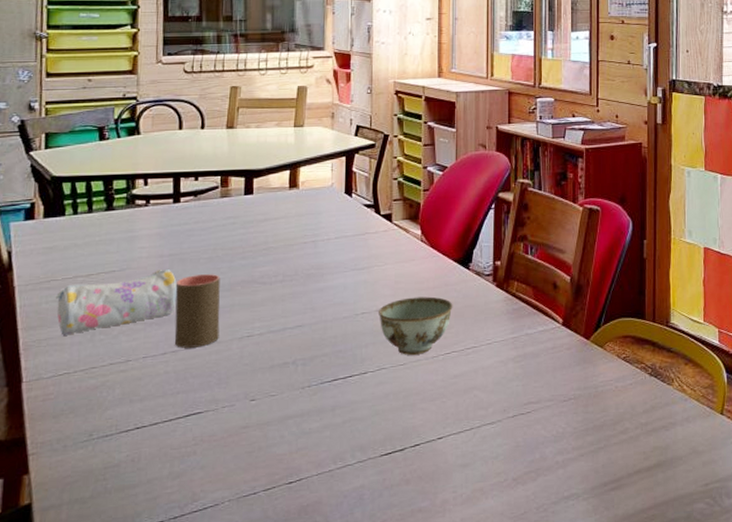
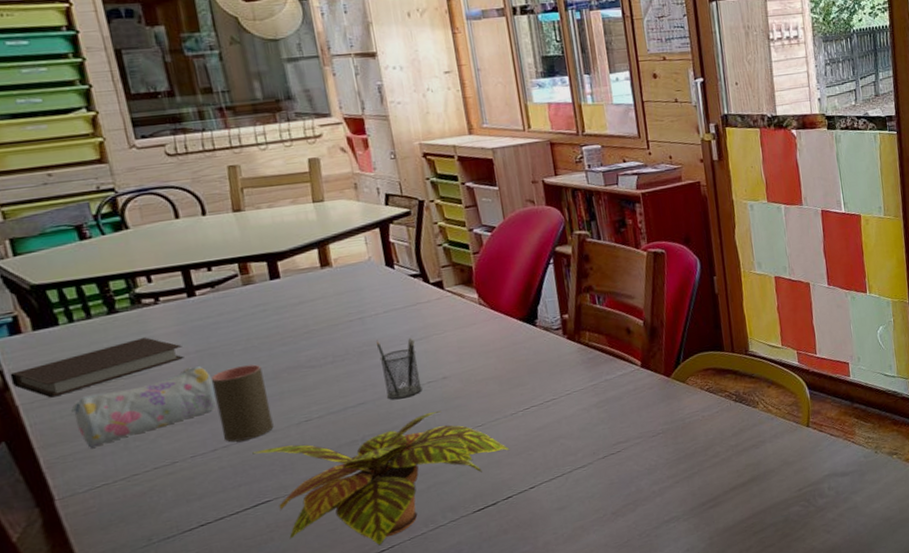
notebook: none [15,236,159,283] -> present [9,337,185,398]
plant: none [196,343,426,476] -> present [252,410,510,546]
pencil holder: none [322,264,358,327] -> present [375,337,422,400]
bowl: present [379,296,453,355] -> none [445,357,525,416]

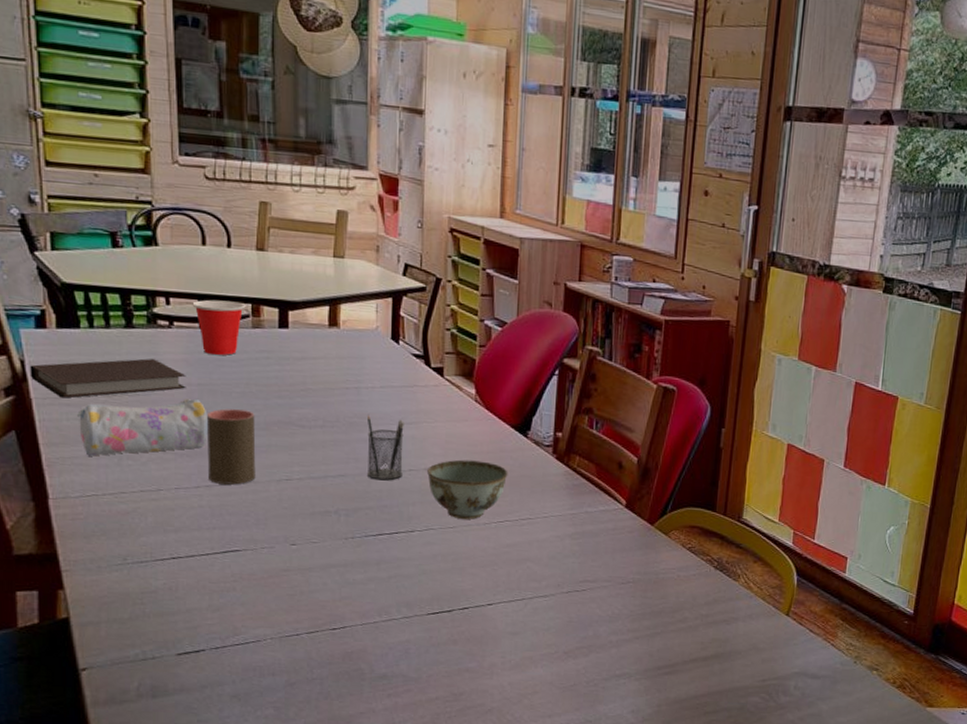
cup: none [175,264,232,321] -> present [192,299,246,355]
plant: present [252,410,510,546] -> none [231,498,476,623]
bowl: none [445,357,525,416] -> present [427,459,508,519]

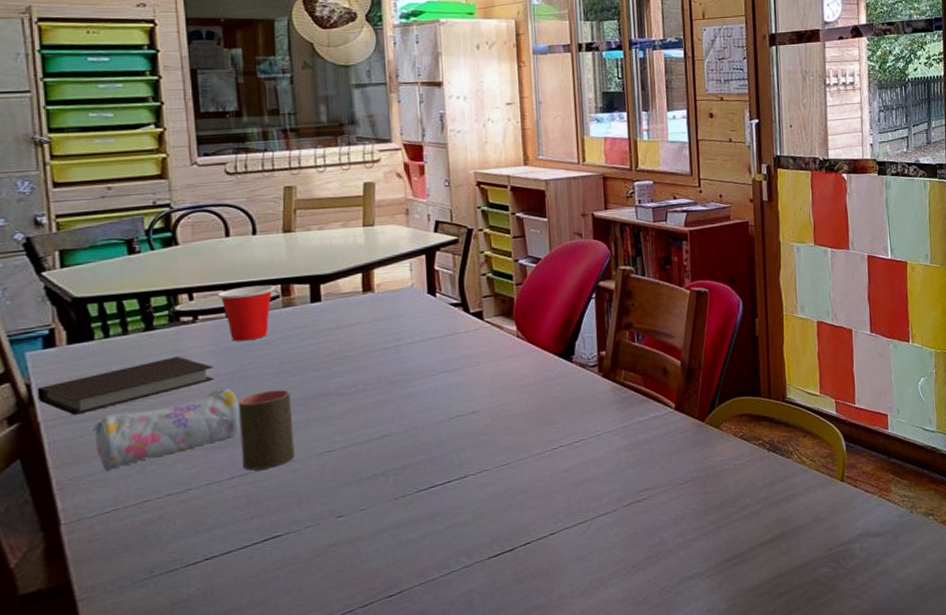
pencil holder: present [366,414,405,481] -> none [408,368,450,433]
bowl: present [427,459,508,519] -> none [475,393,557,455]

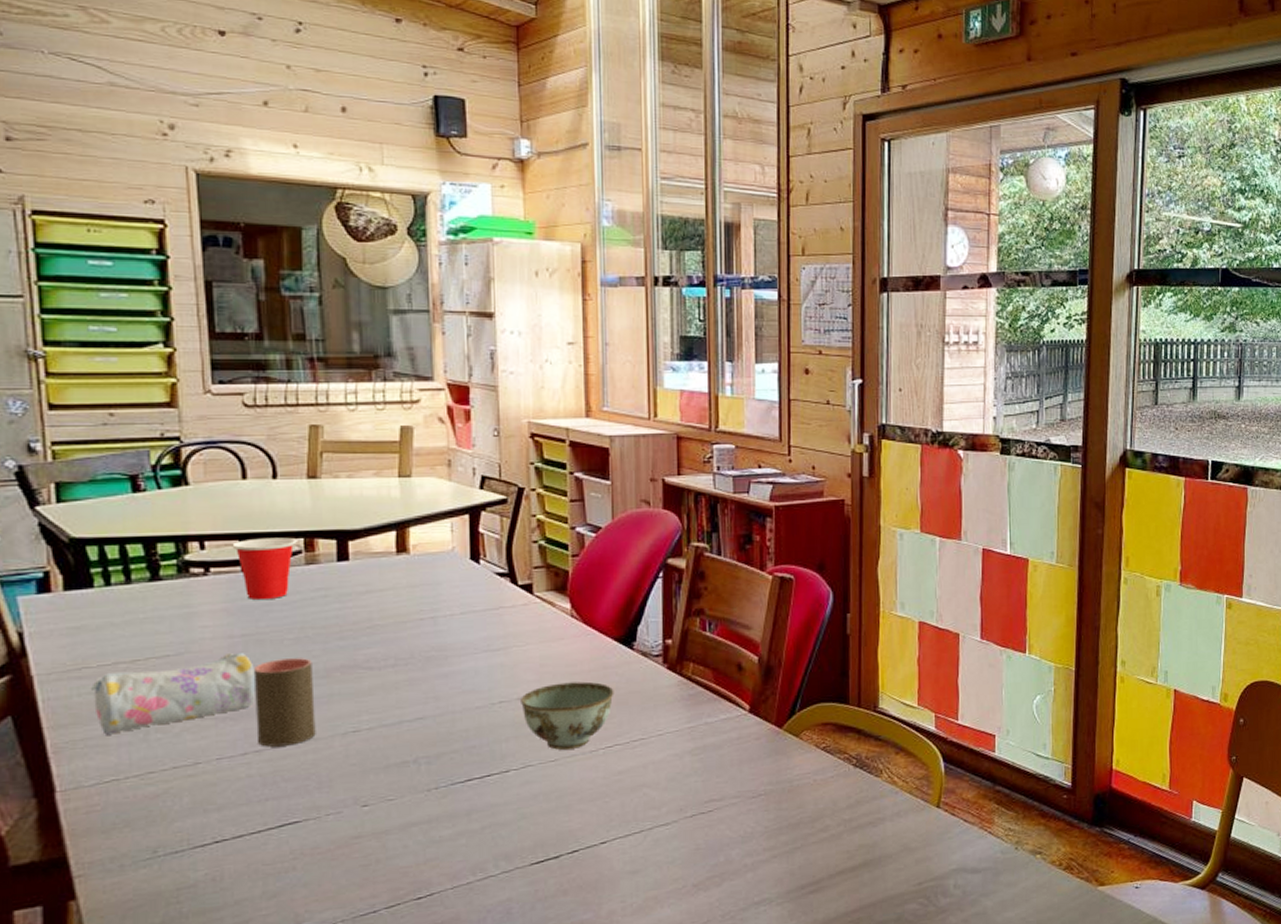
notebook: present [37,356,214,415] -> none [30,613,227,671]
bowl: none [475,393,557,455] -> present [521,681,614,750]

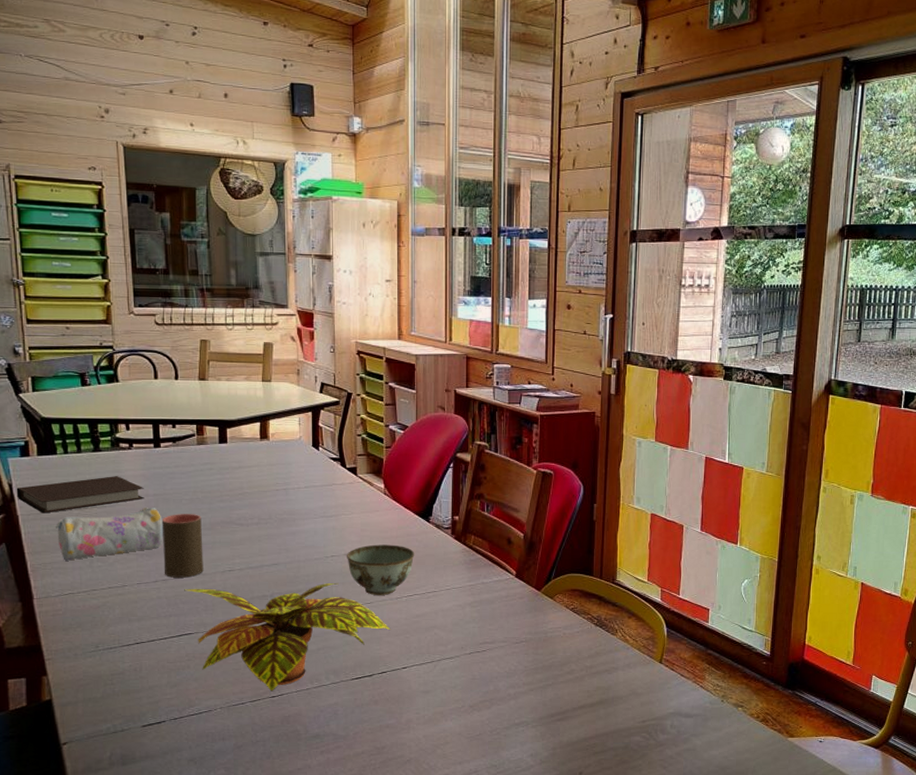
notebook: none [30,613,227,671] -> present [16,476,144,513]
cup: present [232,537,297,599] -> none [147,423,192,469]
plant: none [287,737,584,891] -> present [184,582,391,691]

